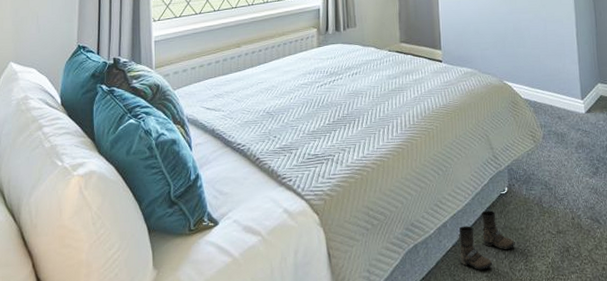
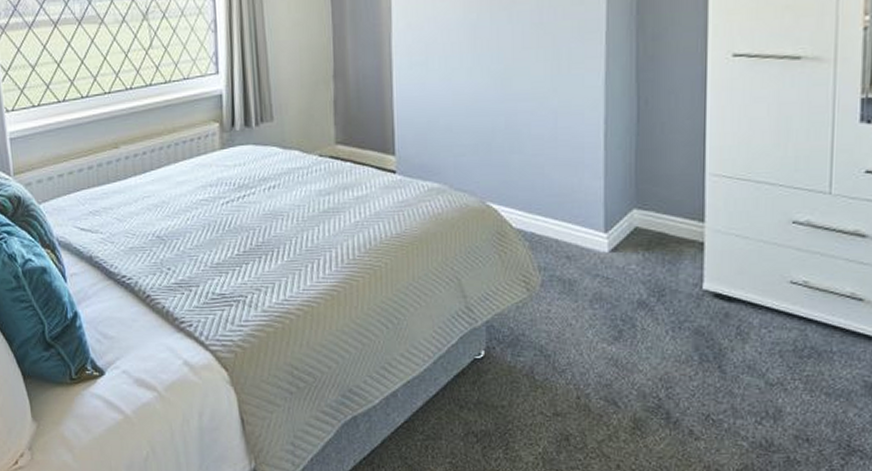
boots: present [458,211,515,270] -> none [413,380,492,455]

